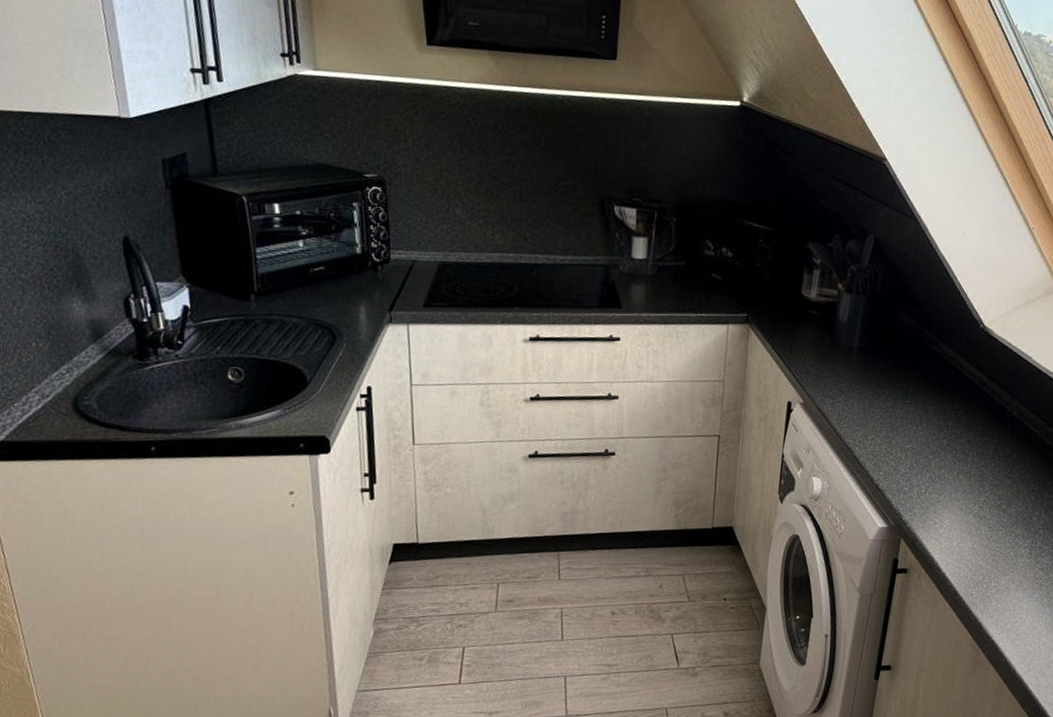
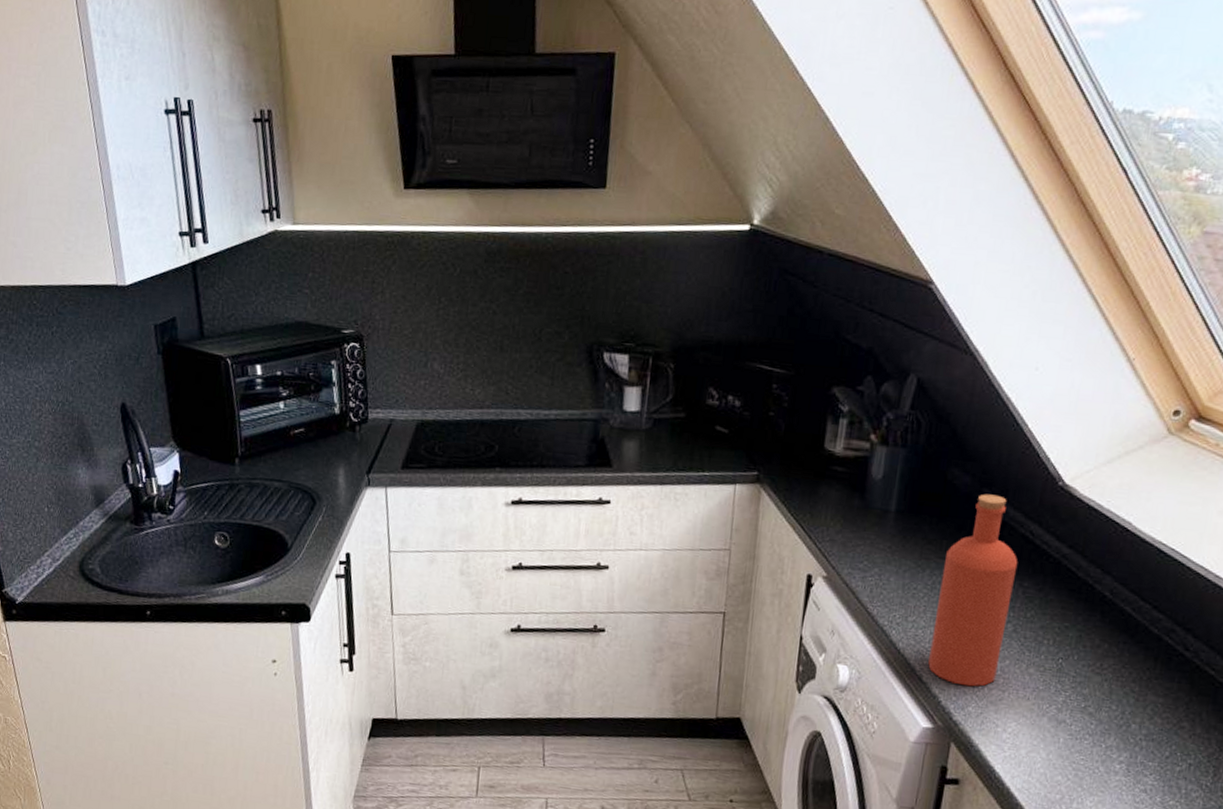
bottle: none [883,334,951,492] -> present [928,493,1018,687]

